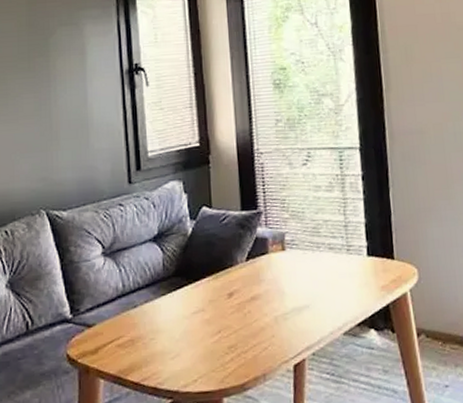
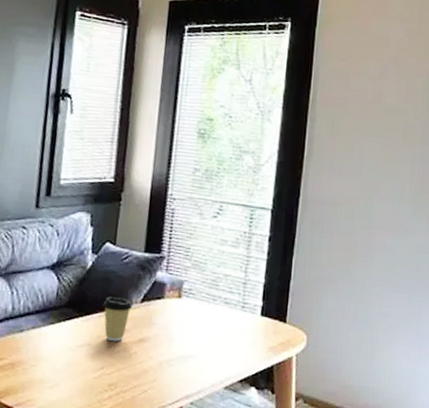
coffee cup: none [209,259,239,304] -> present [102,297,133,342]

